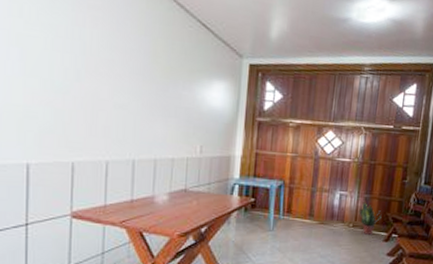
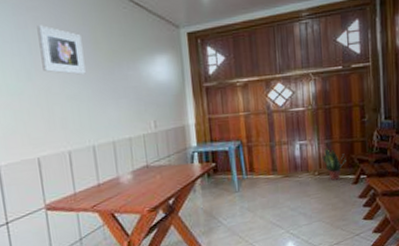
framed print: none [94,26,140,86] -> present [37,25,86,75]

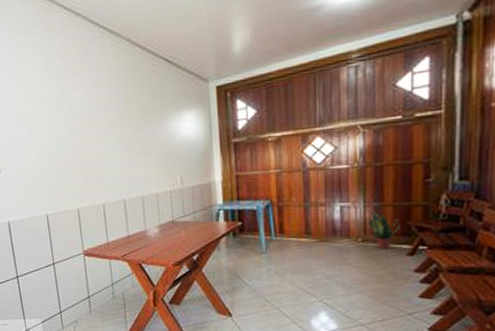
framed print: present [37,25,86,75] -> none [77,87,118,133]

